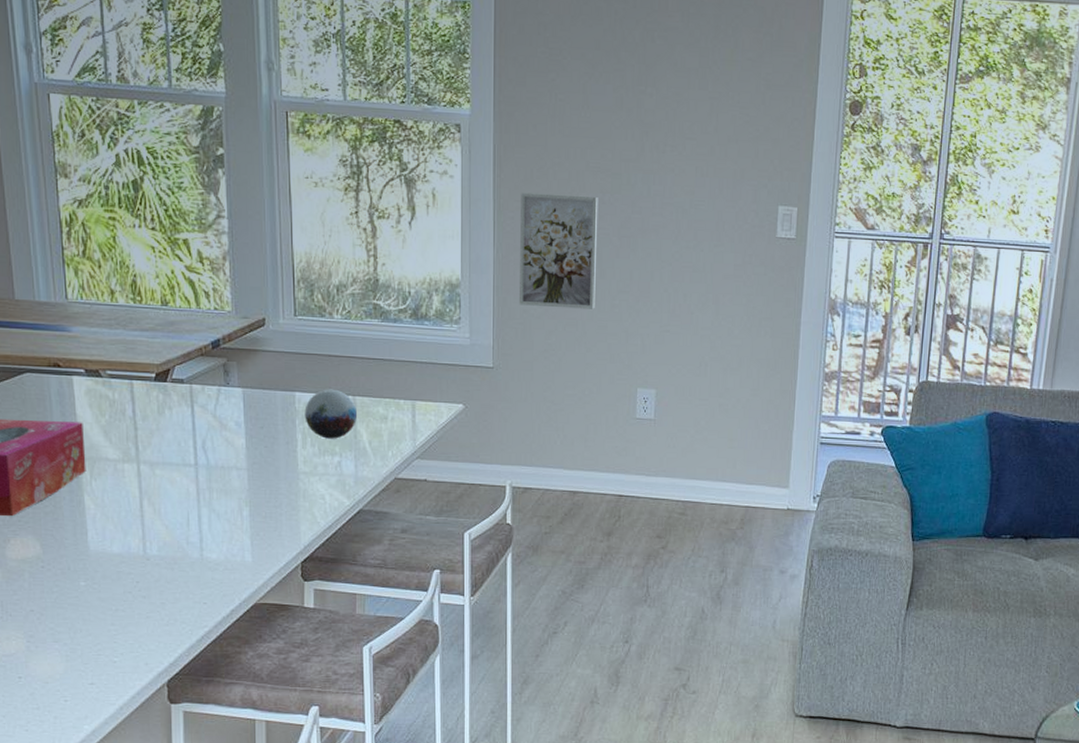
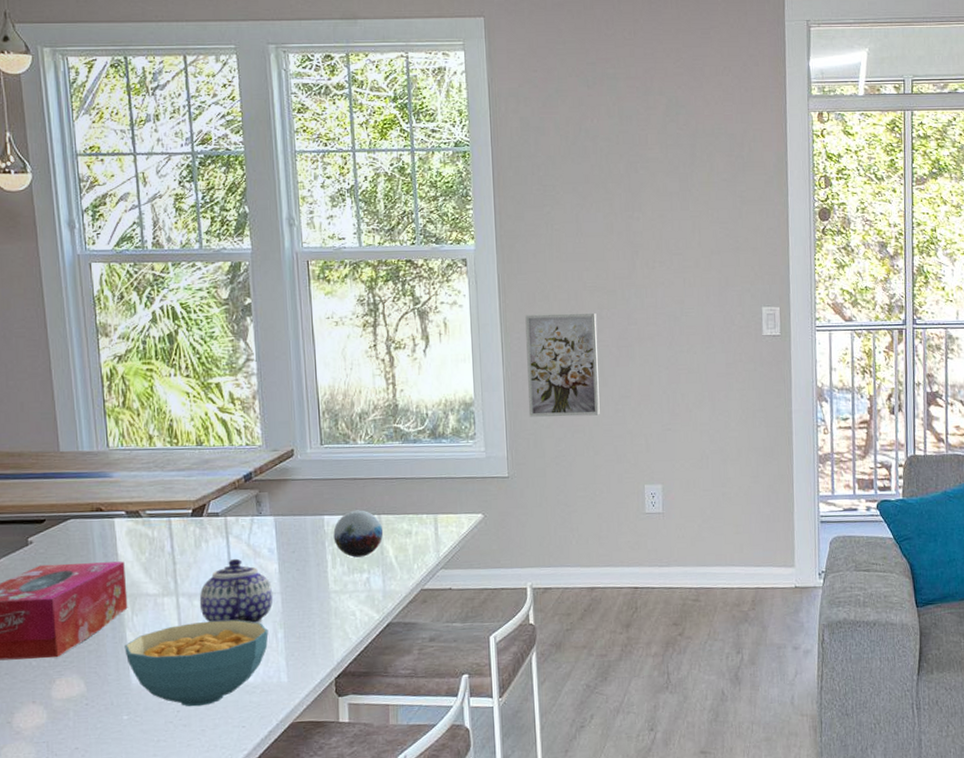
cereal bowl: none [82,492,233,579] -> present [124,620,269,707]
teapot: none [161,429,239,499] -> present [199,558,273,624]

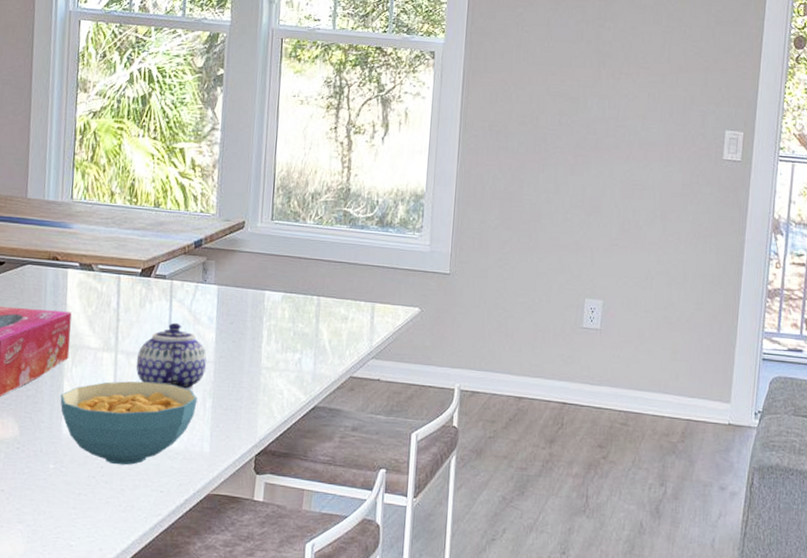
decorative orb: present [333,510,384,558] -> none [271,289,321,337]
wall art: present [525,313,600,417] -> none [477,113,557,222]

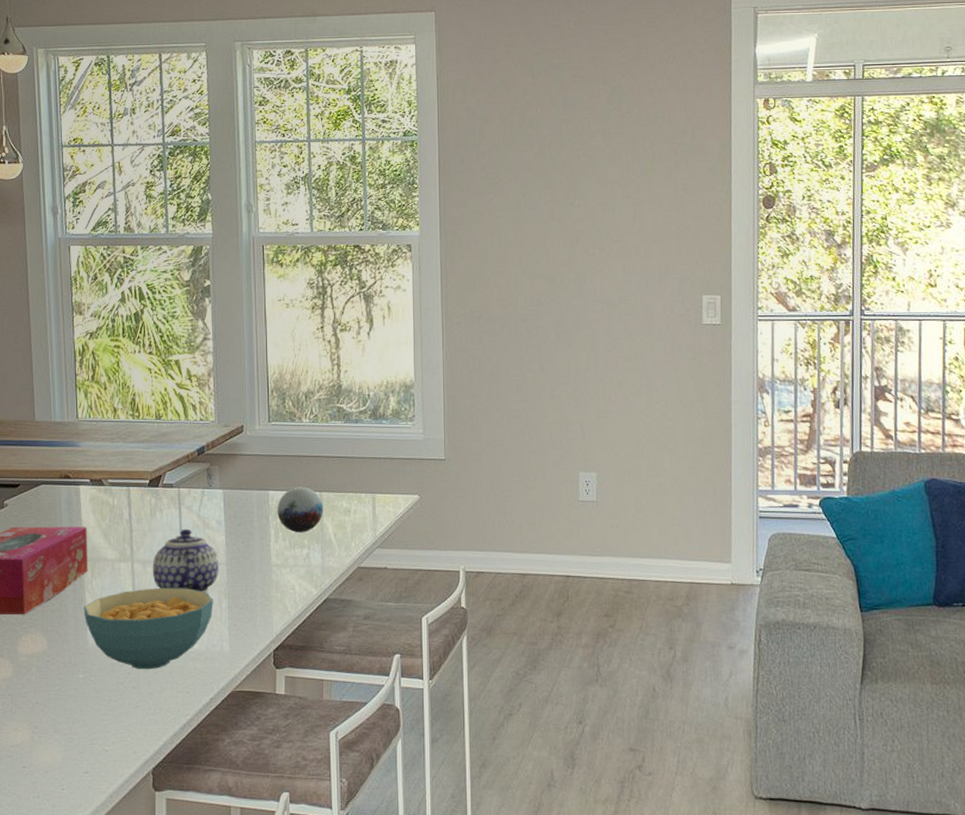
decorative orb: none [271,289,321,337] -> present [277,486,324,533]

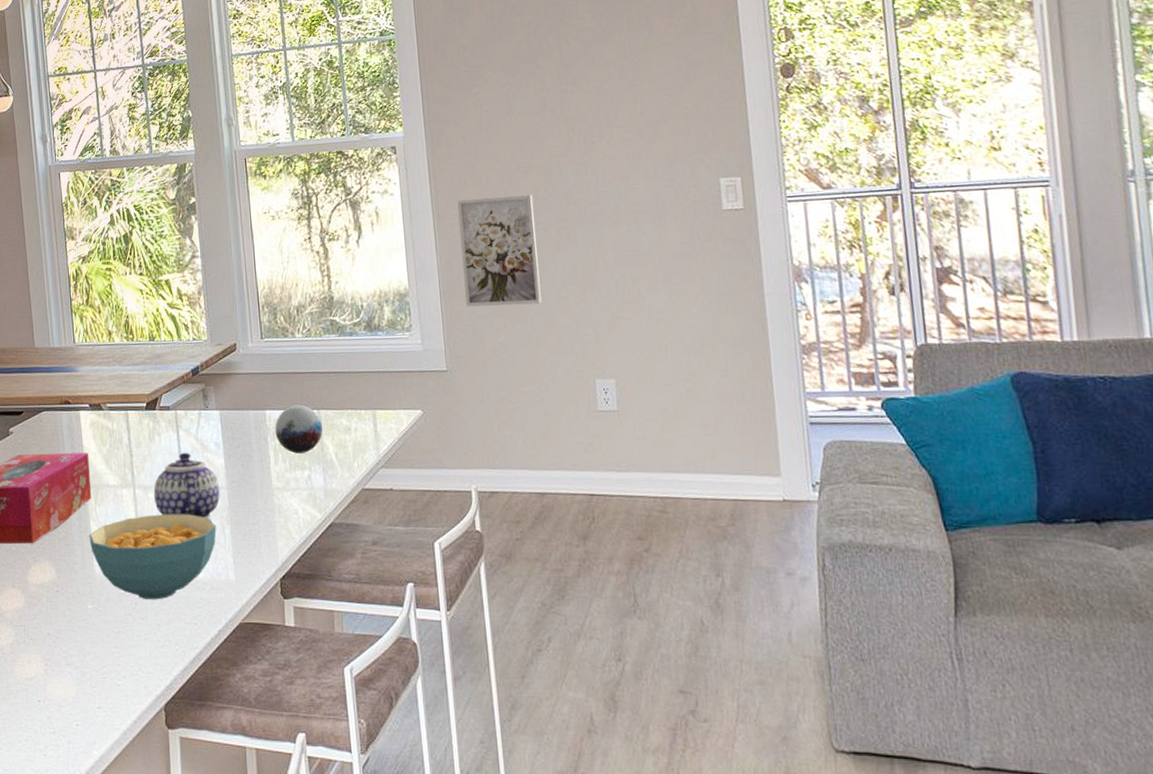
wall art: none [466,299,536,401] -> present [457,195,542,307]

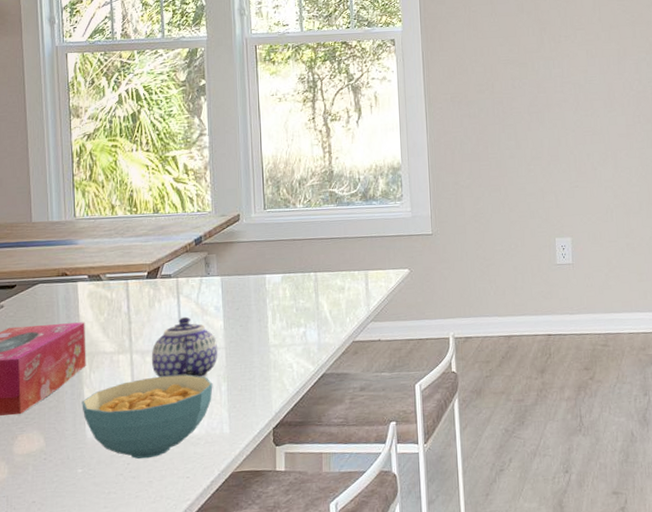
decorative orb: present [275,404,323,454] -> none [274,268,319,313]
wall art: present [457,195,542,307] -> none [446,83,514,179]

